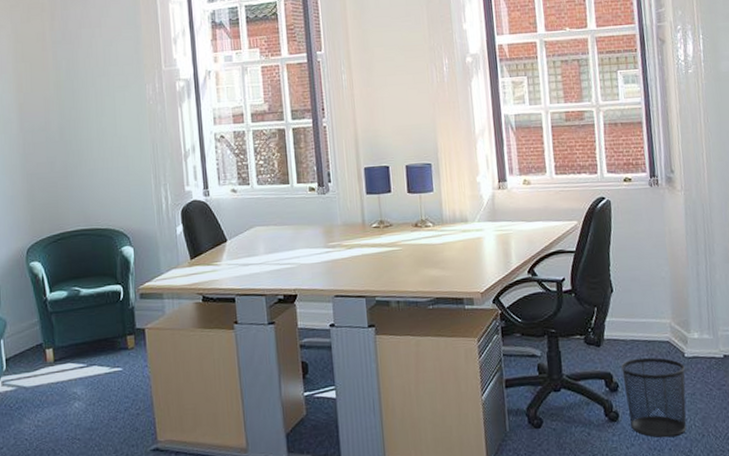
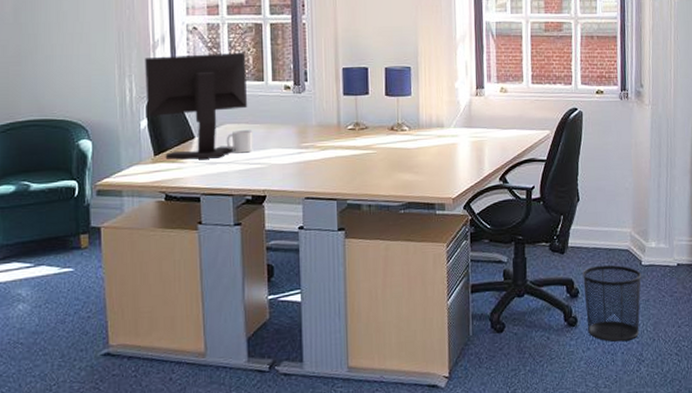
monitor: none [178,158,276,262] -> present [145,53,248,159]
mug: none [256,231,283,255] -> present [226,130,253,153]

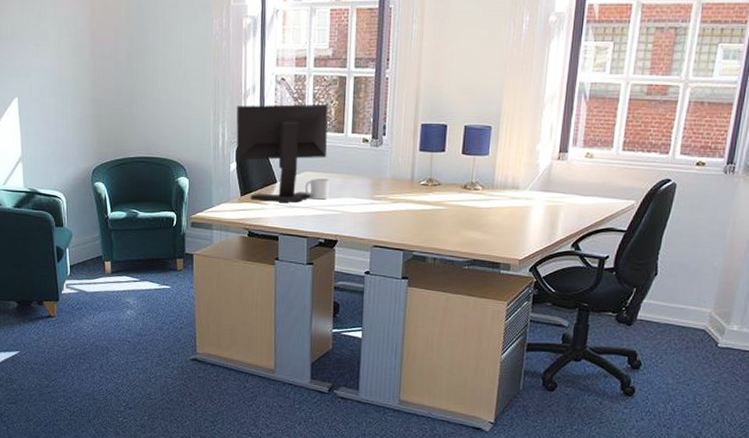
waste bin: present [583,264,641,342] -> none [645,341,715,418]

